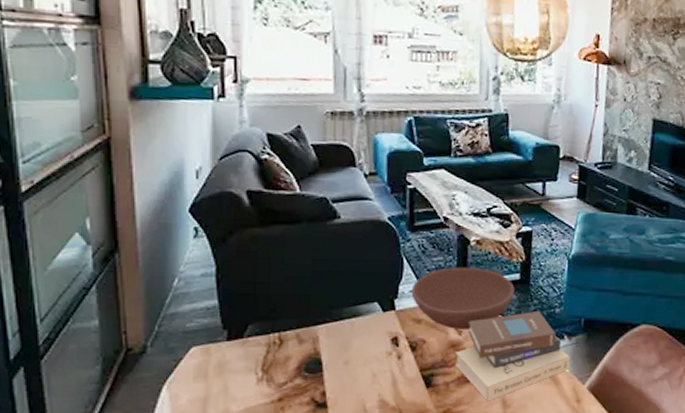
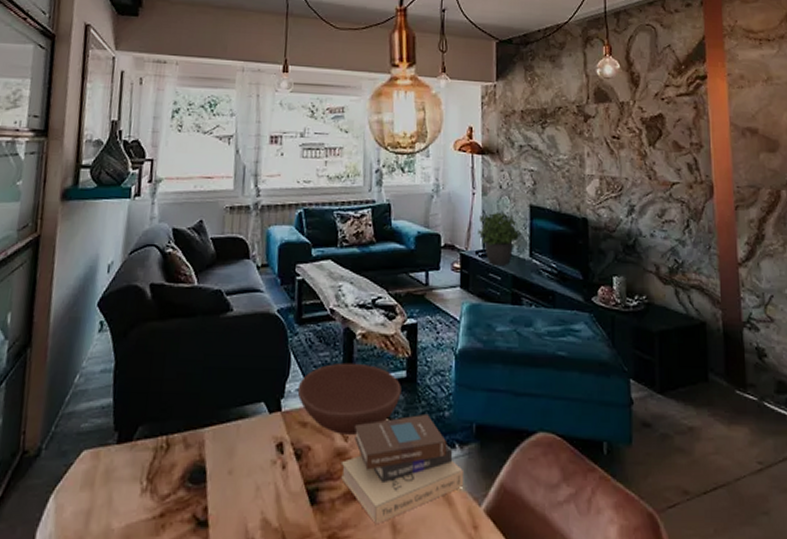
potted plant: none [598,125,642,178] -> present [478,212,522,266]

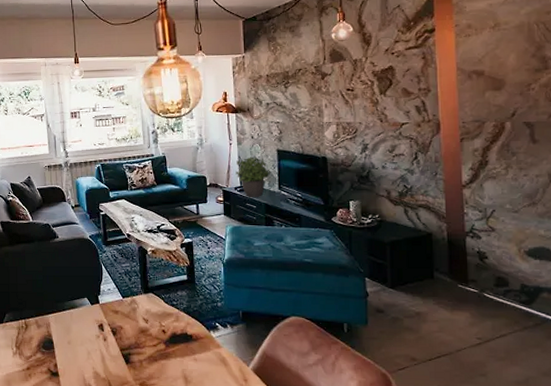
bowl: present [297,362,401,435] -> none [109,270,184,319]
books: present [341,413,465,525] -> none [144,304,235,377]

